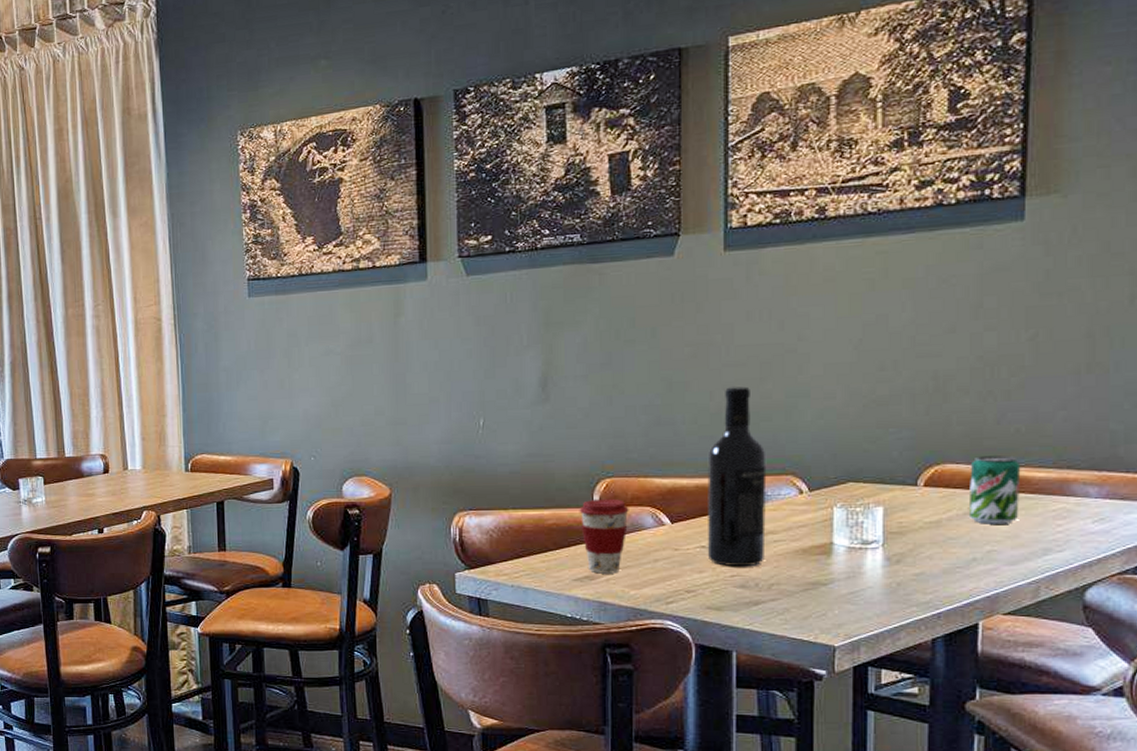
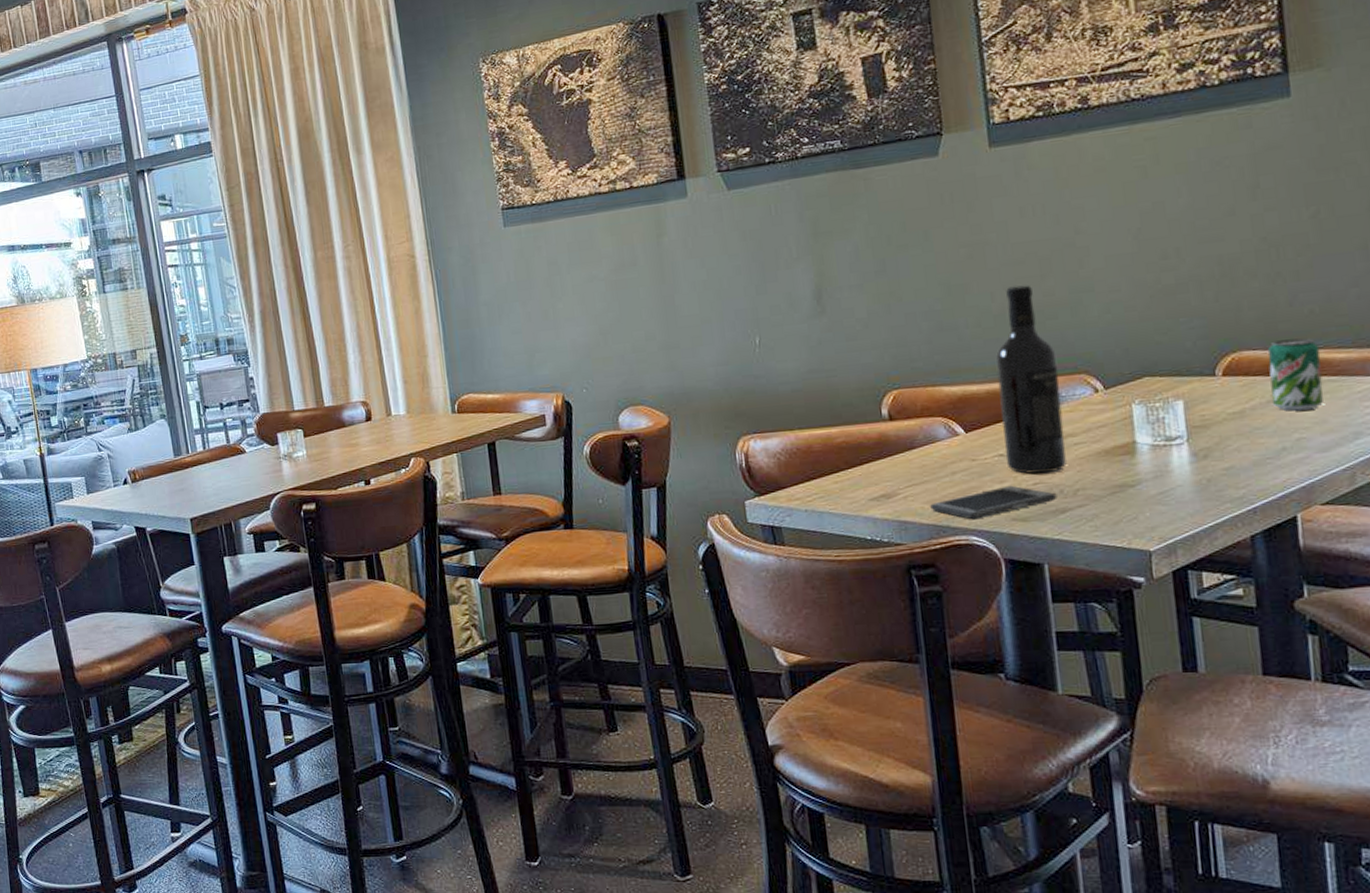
coffee cup: present [579,498,629,574] -> none [868,411,920,492]
smartphone: none [630,576,752,606] -> present [930,485,1058,520]

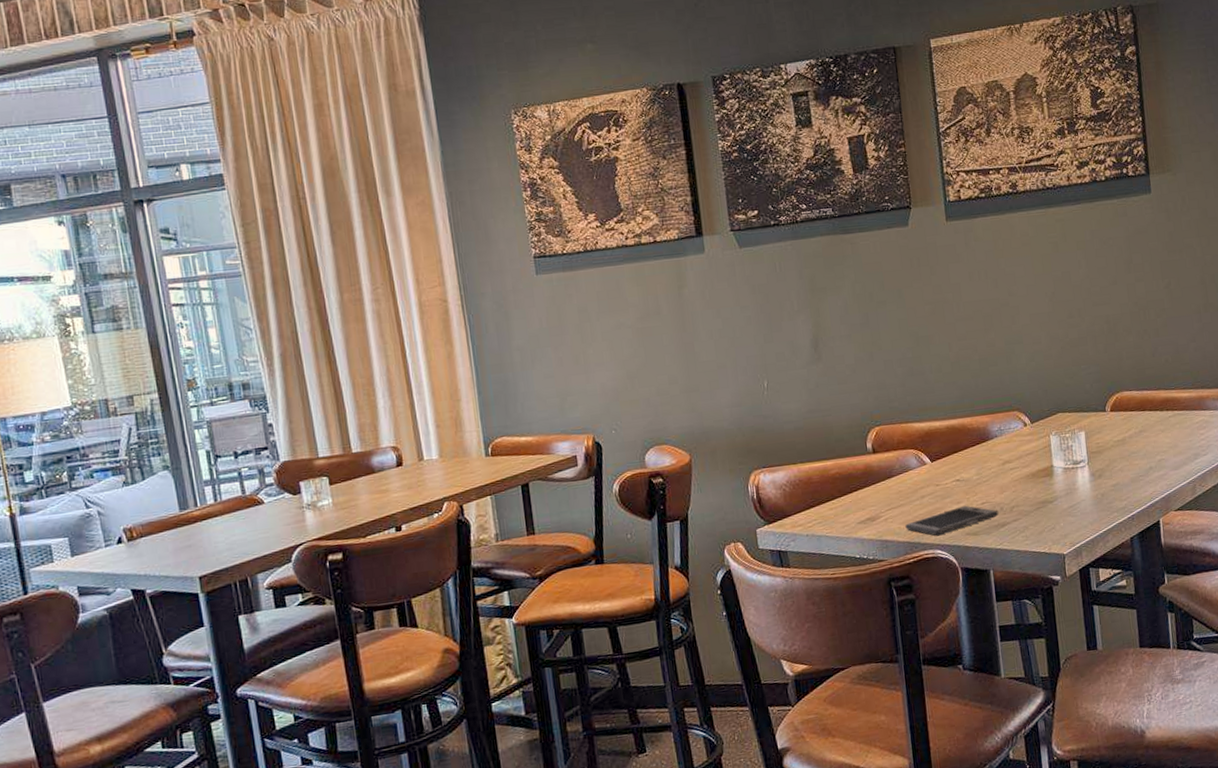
wine bottle: present [995,285,1066,474] -> none [952,337,1005,495]
beverage can: present [1268,338,1324,411] -> none [1139,381,1175,439]

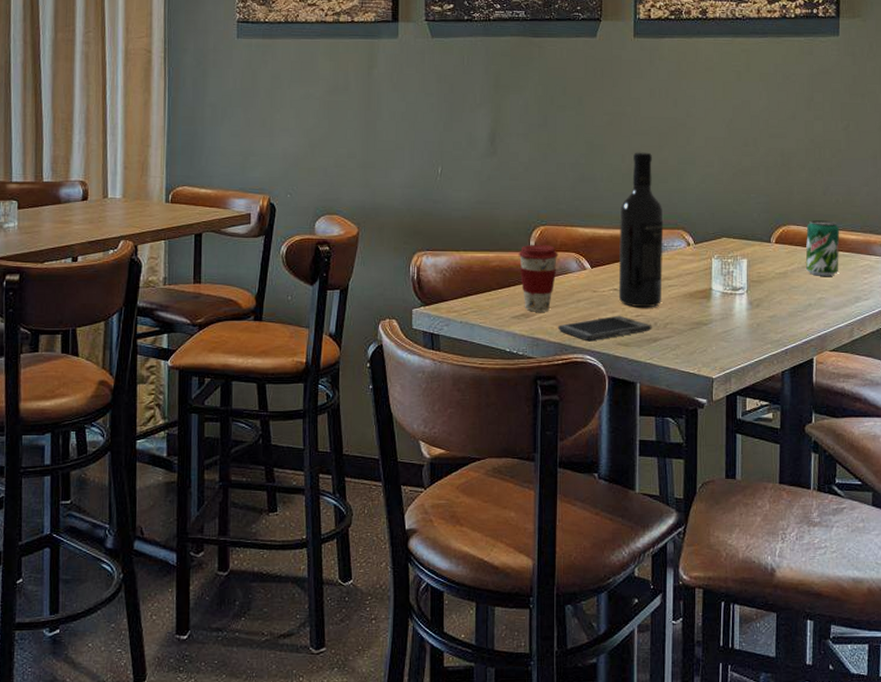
coffee cup: none [856,444,897,515] -> present [518,244,558,312]
wine bottle: none [952,337,1005,495] -> present [618,152,664,308]
beverage can: none [1139,381,1175,439] -> present [805,220,840,276]

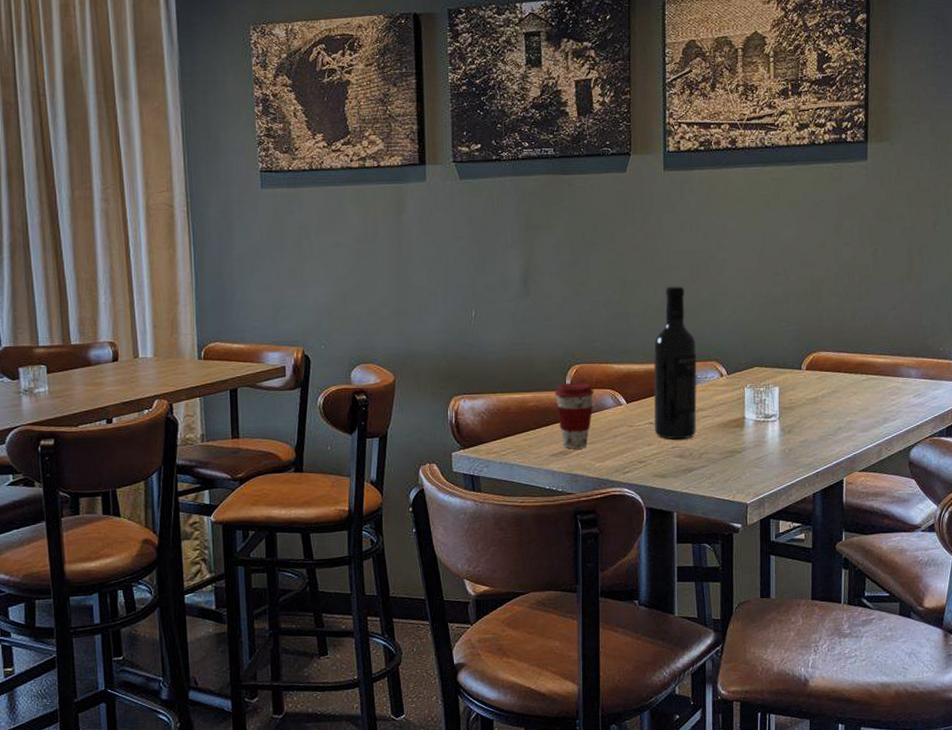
smartphone: present [558,315,652,342] -> none [596,448,688,475]
beverage can: present [805,220,840,276] -> none [835,345,869,400]

